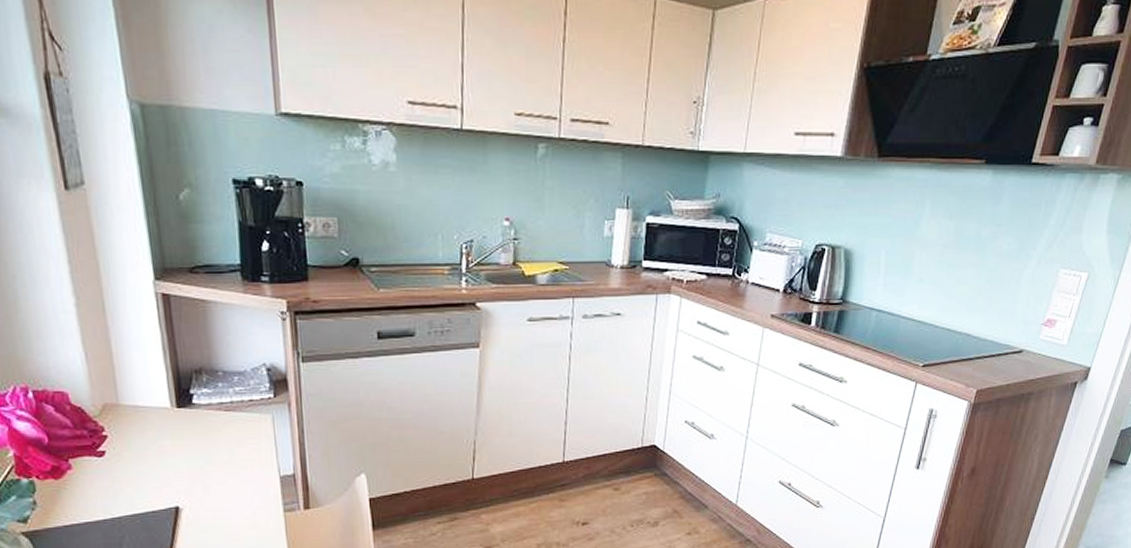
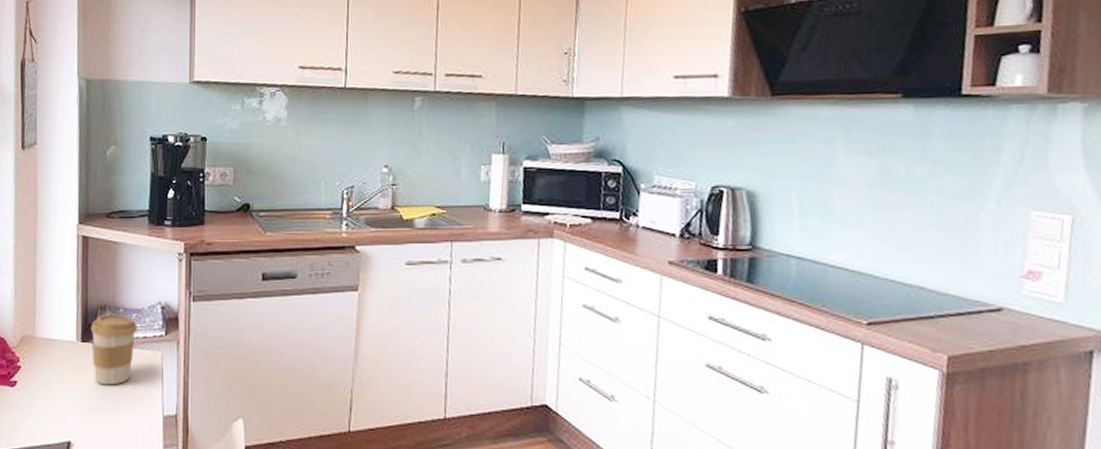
coffee cup: none [186,377,241,450] -> present [91,314,137,386]

